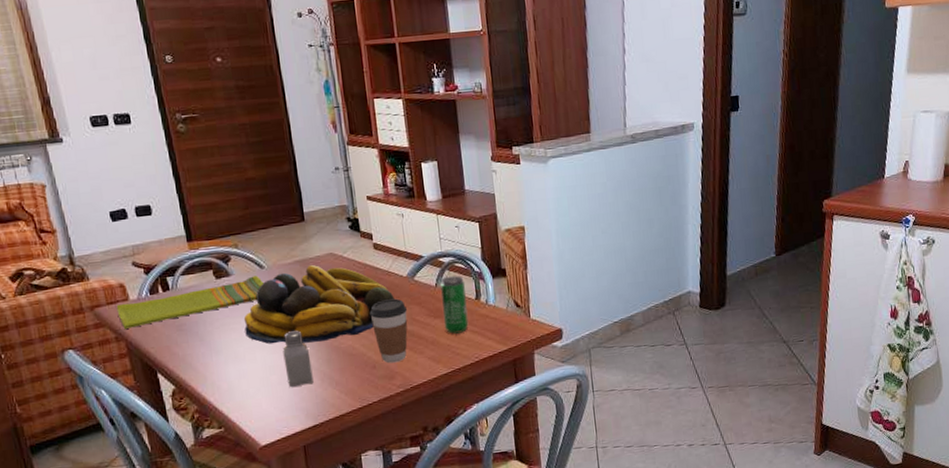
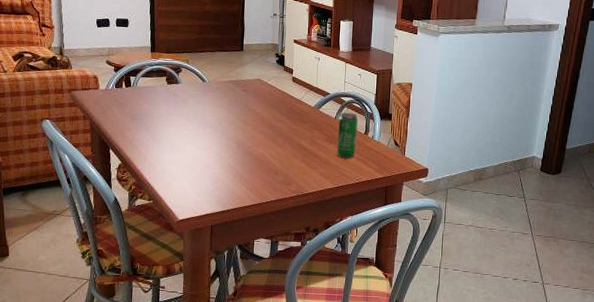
dish towel: present [116,275,264,329] -> none [88,86,203,111]
fruit bowl: present [243,265,395,345] -> none [182,86,302,146]
saltshaker: present [282,330,314,388] -> none [207,134,229,179]
coffee cup: present [369,298,408,363] -> none [280,122,310,173]

